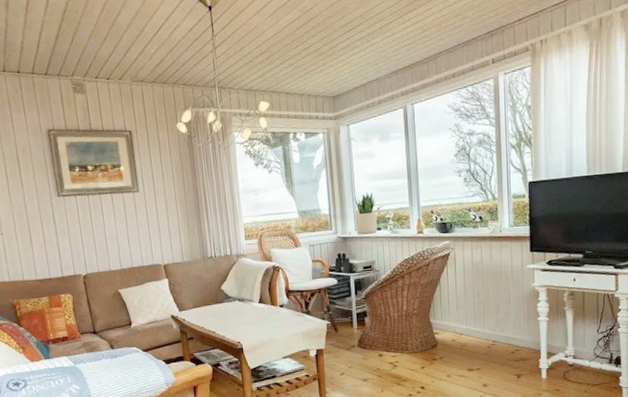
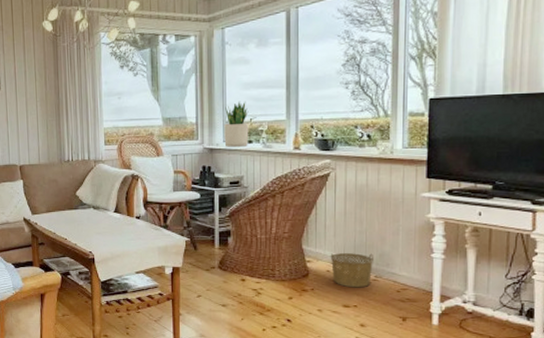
basket: none [454,321,491,354] -> present [330,253,373,288]

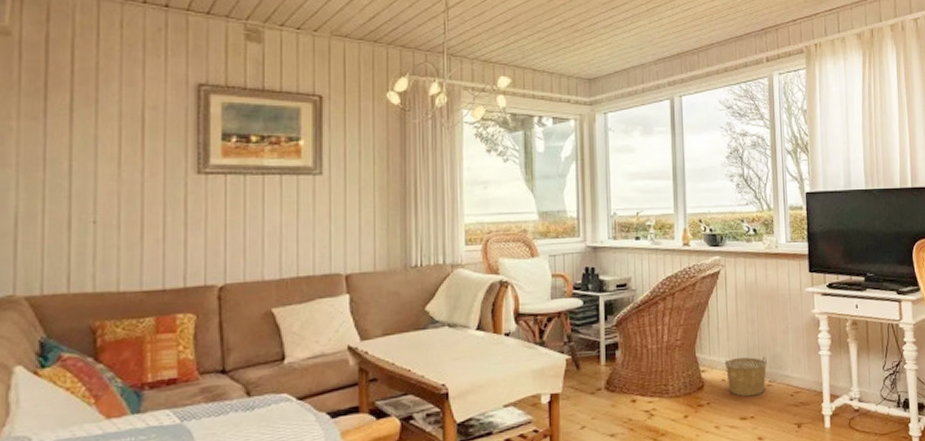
planter: present [224,101,249,147] -> none [609,192,636,245]

